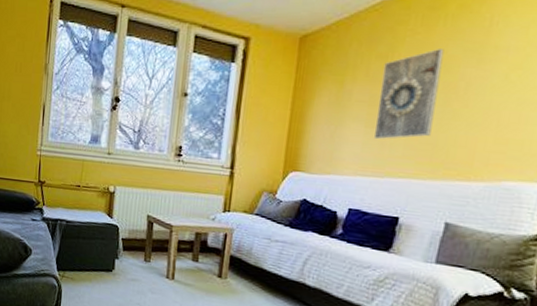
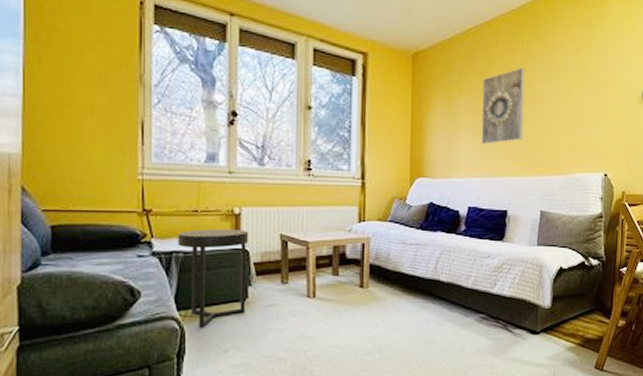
side table: none [62,202,121,289] -> present [178,228,249,328]

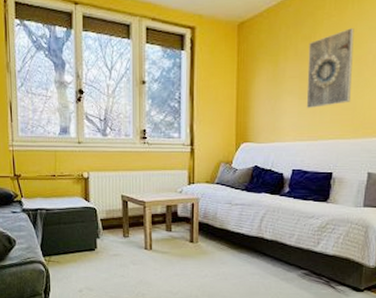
side table: present [178,228,249,328] -> none [41,190,96,271]

